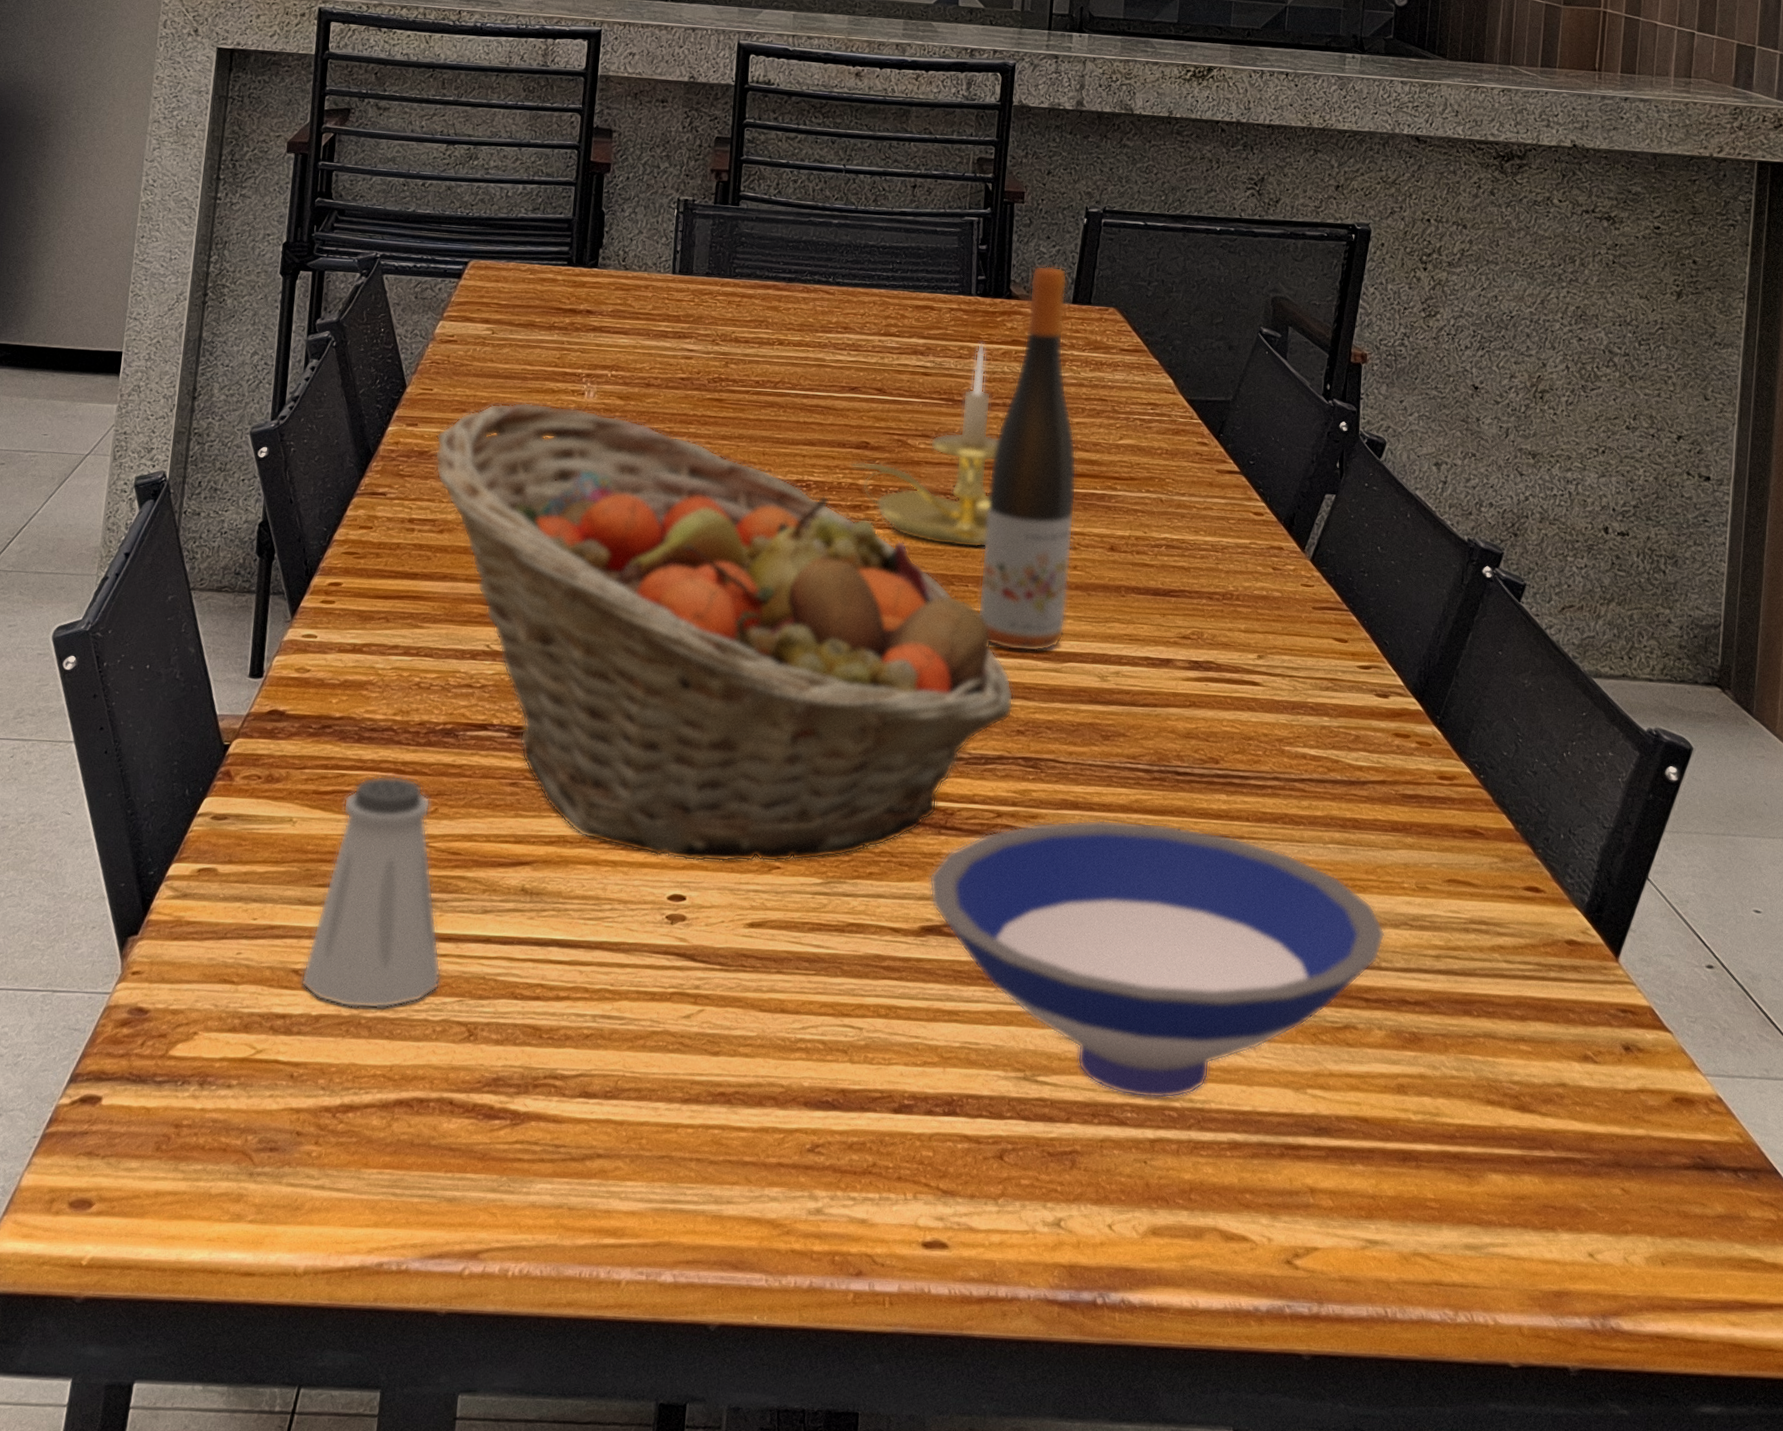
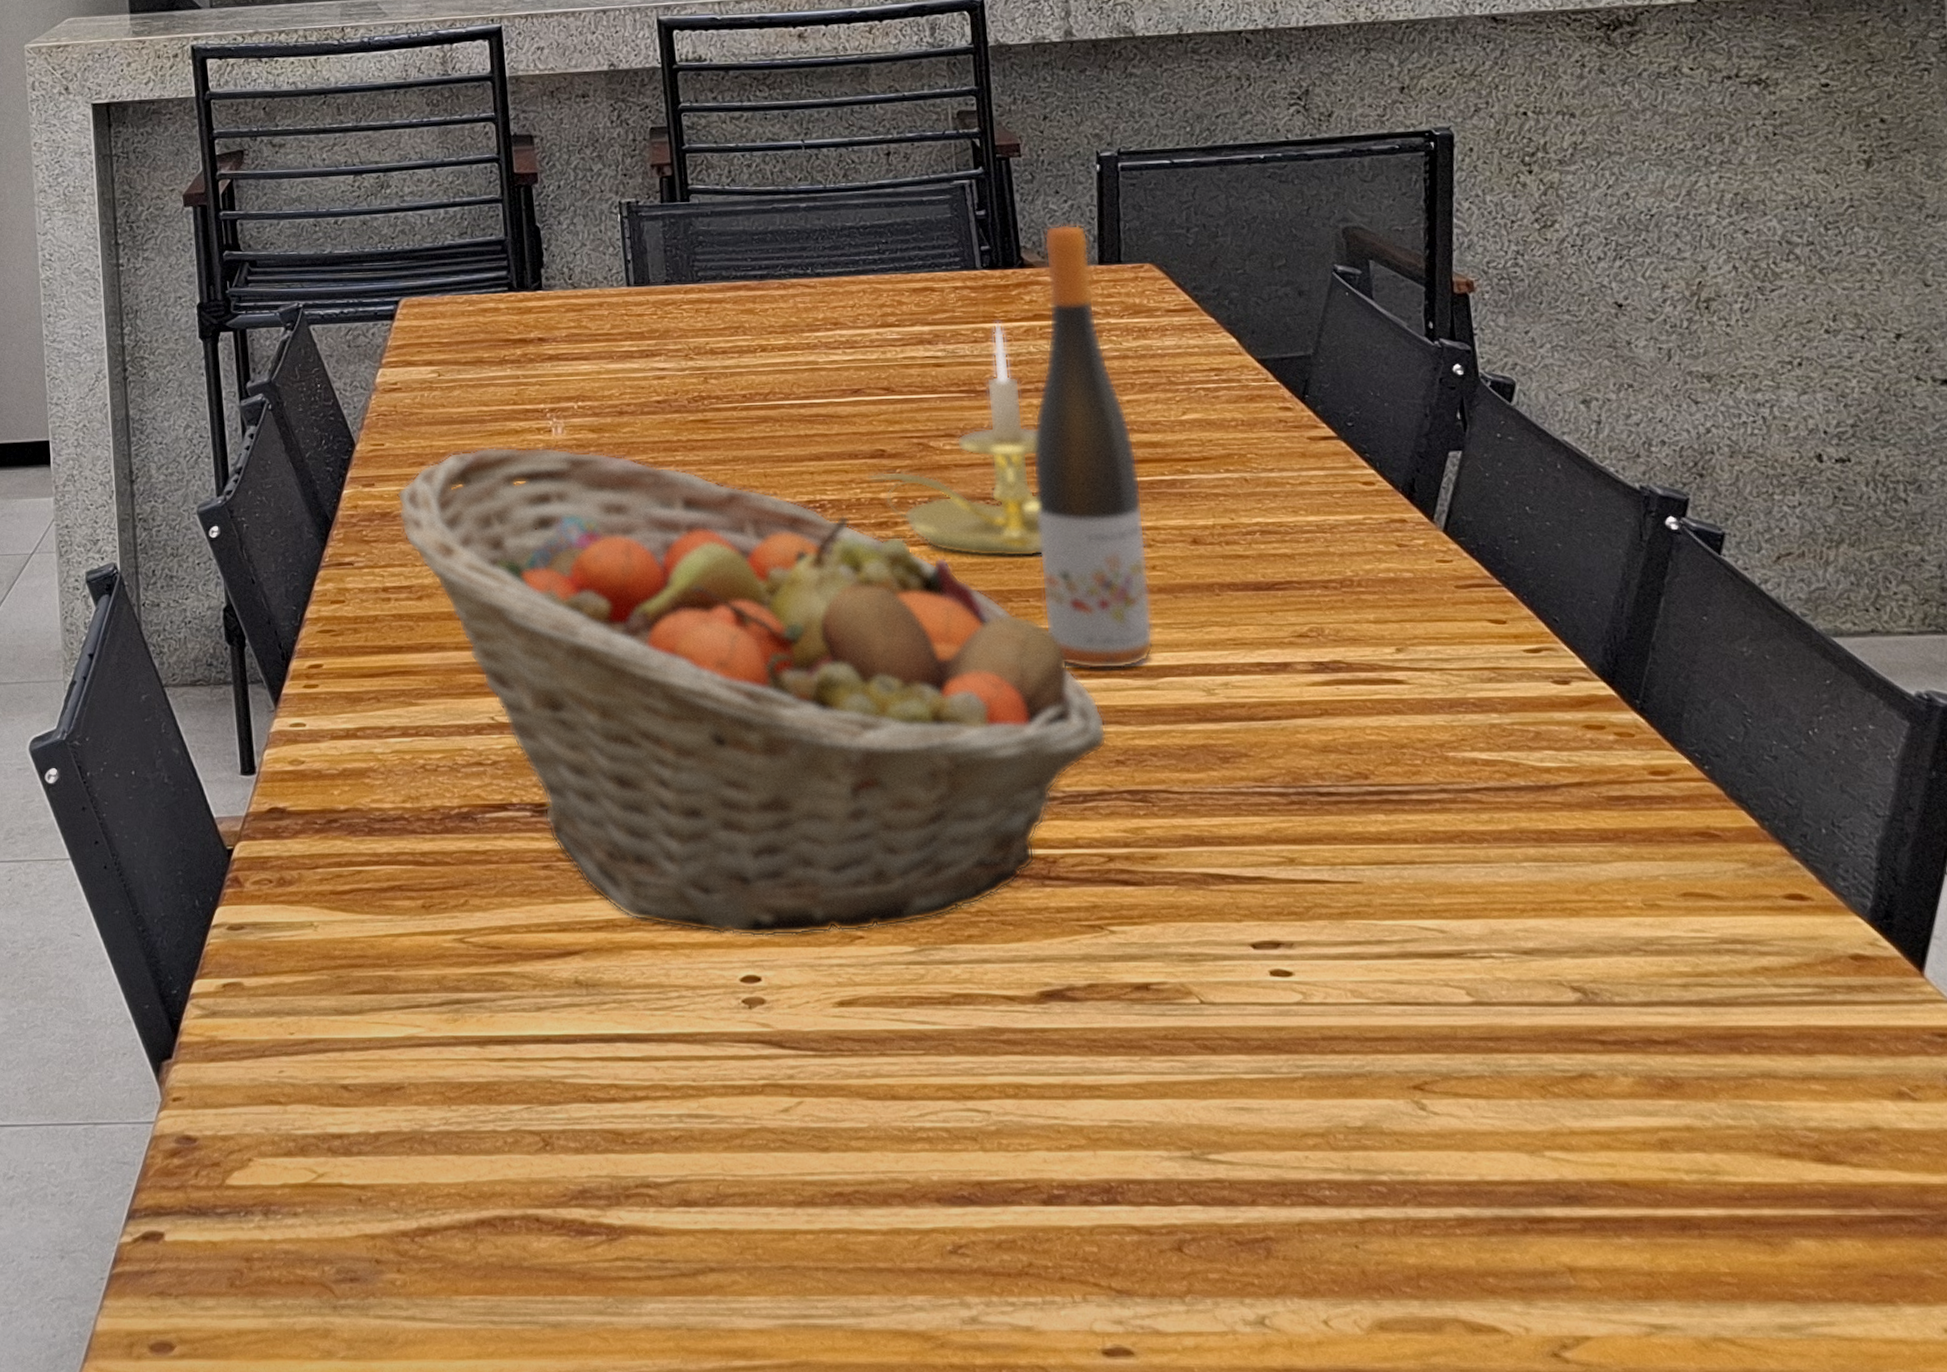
saltshaker: present [301,775,441,1009] -> none [352,868,503,1122]
bowl: present [928,819,1385,1099] -> none [1039,854,1614,1172]

